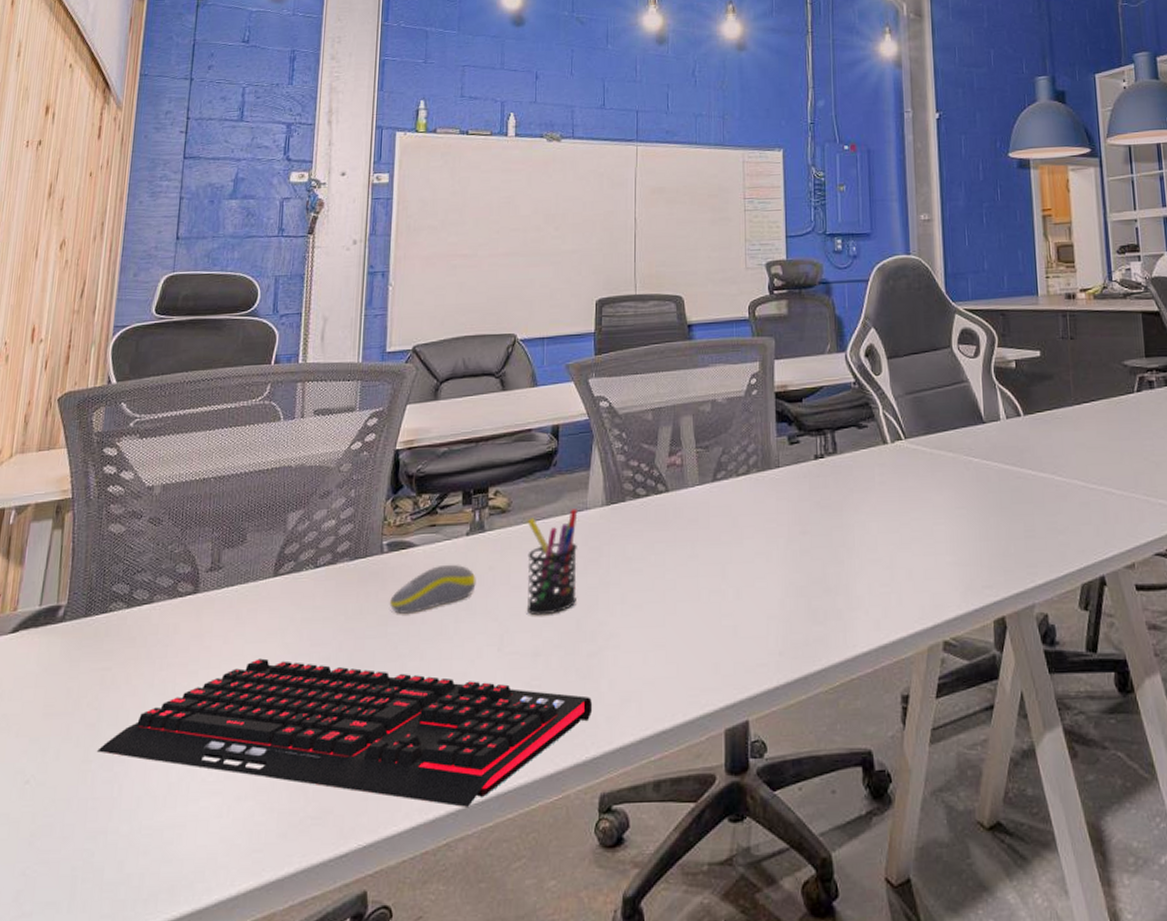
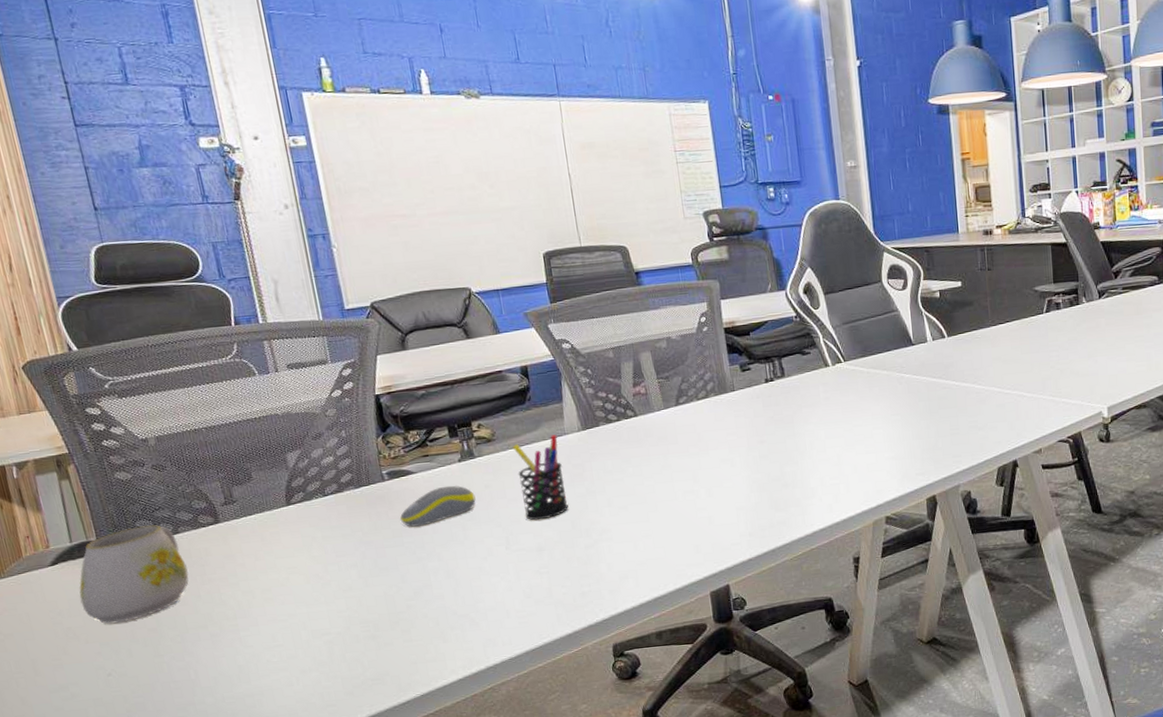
mug: none [26,589,150,714] -> present [79,524,189,625]
keyboard: present [96,658,593,807] -> none [164,569,597,662]

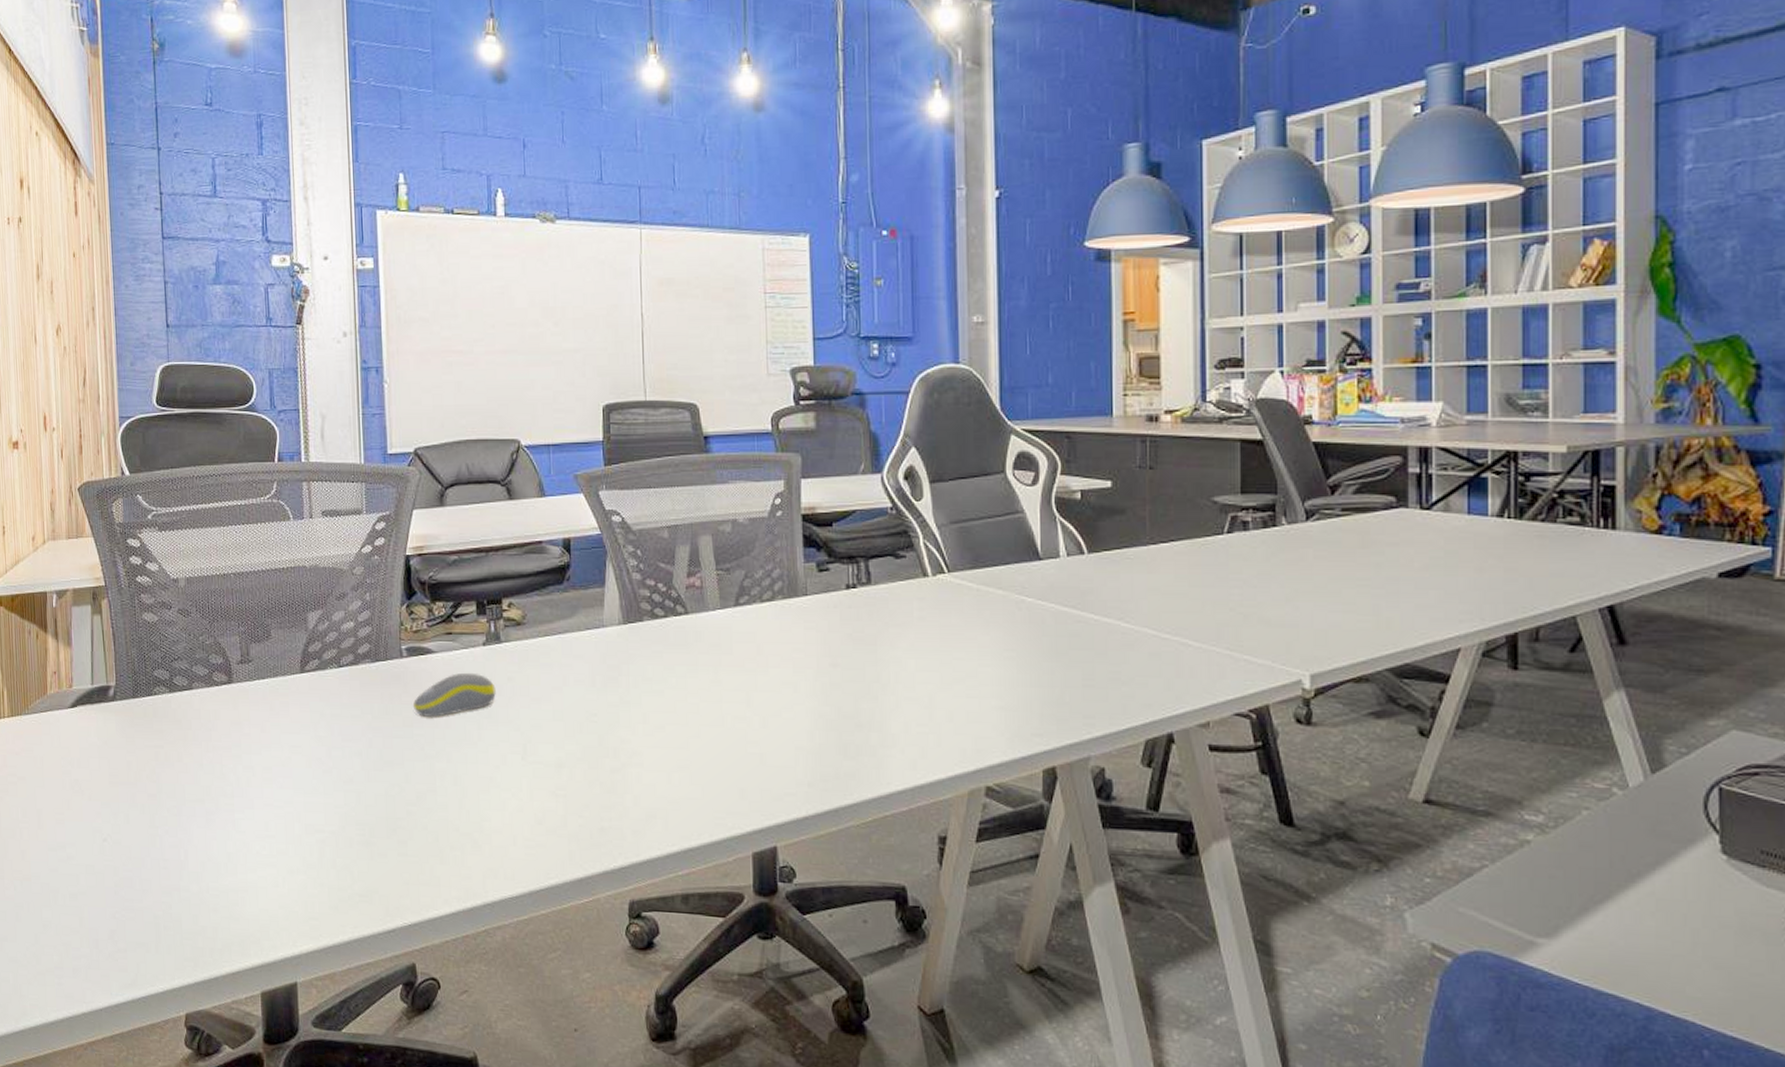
mug: present [79,524,189,625] -> none [91,675,195,783]
pen holder: present [512,435,569,521] -> none [543,625,597,729]

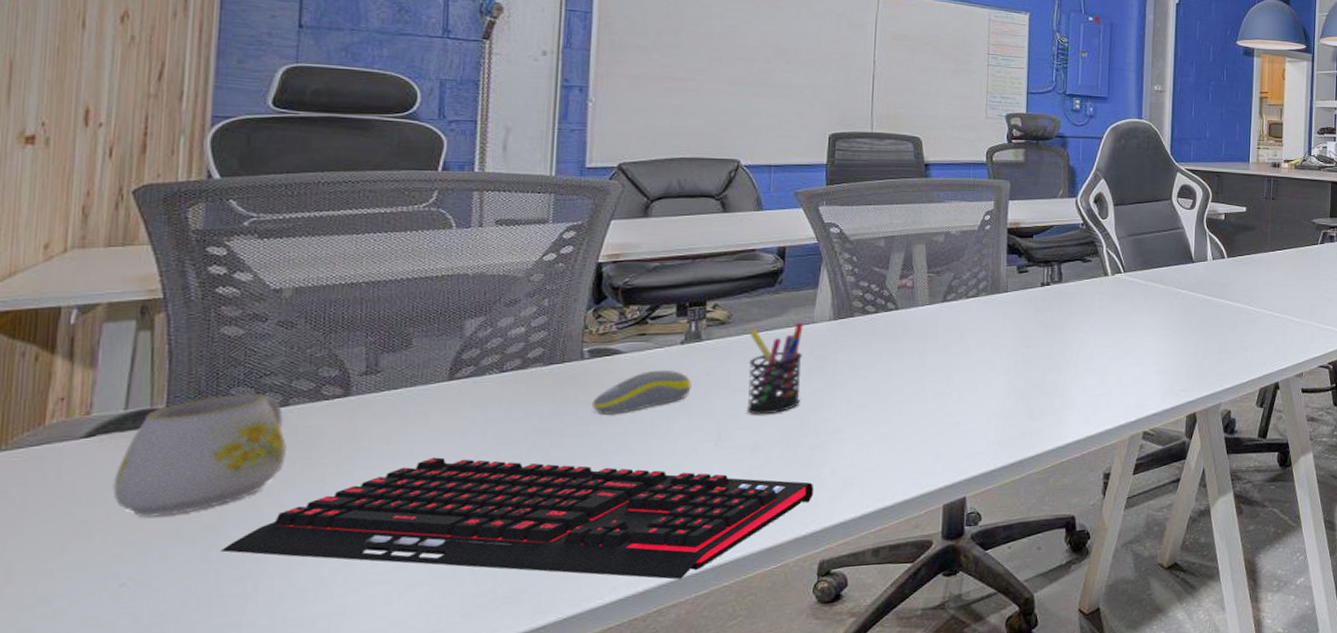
mug: none [91,675,195,783] -> present [113,392,286,518]
keyboard: none [160,748,619,900] -> present [219,457,815,579]
pen holder: none [543,625,597,729] -> present [746,322,804,415]

